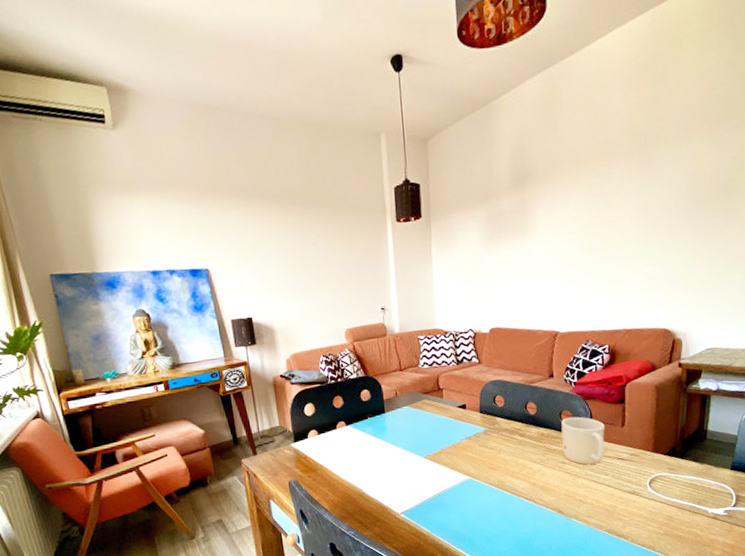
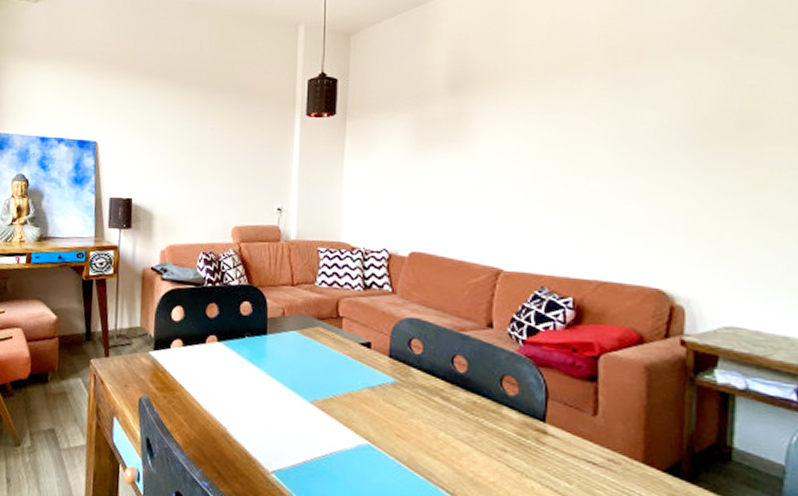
mug: present [561,416,605,465] -> none [502,386,568,463]

